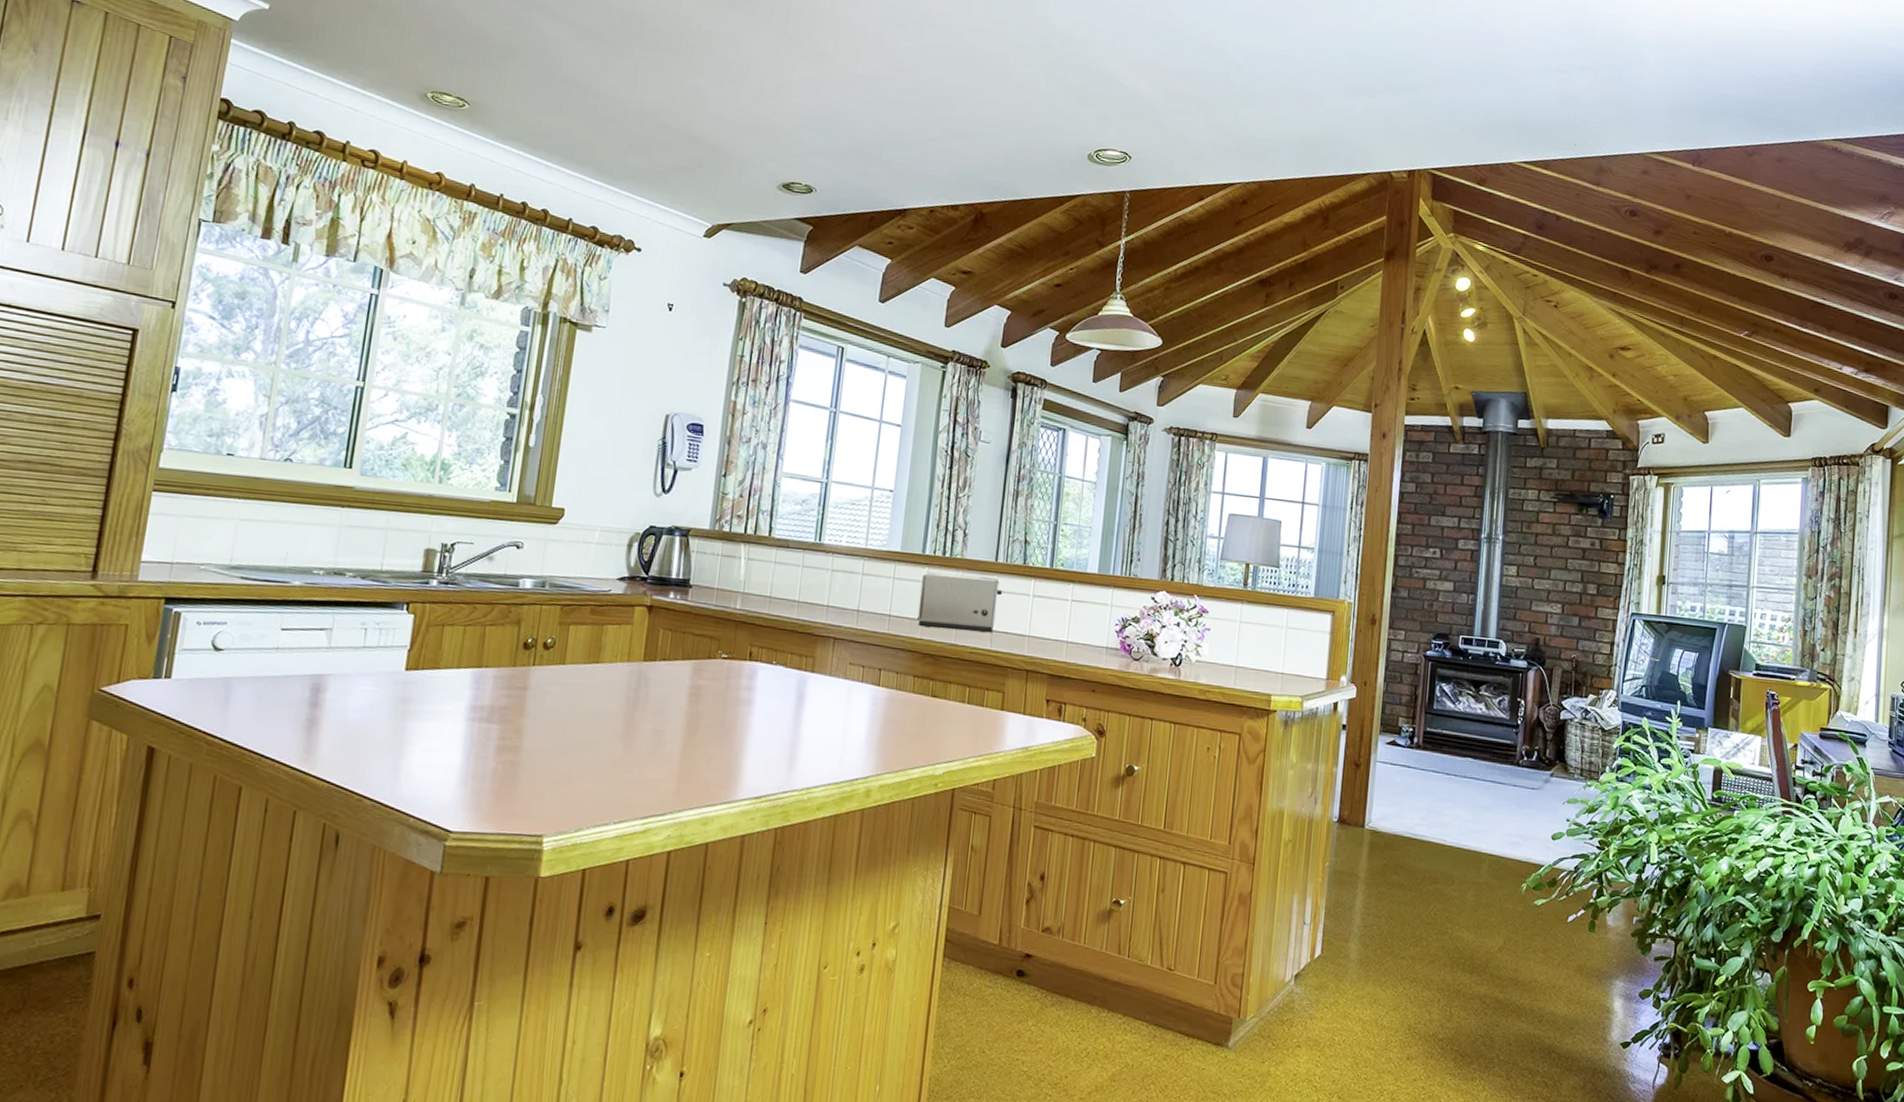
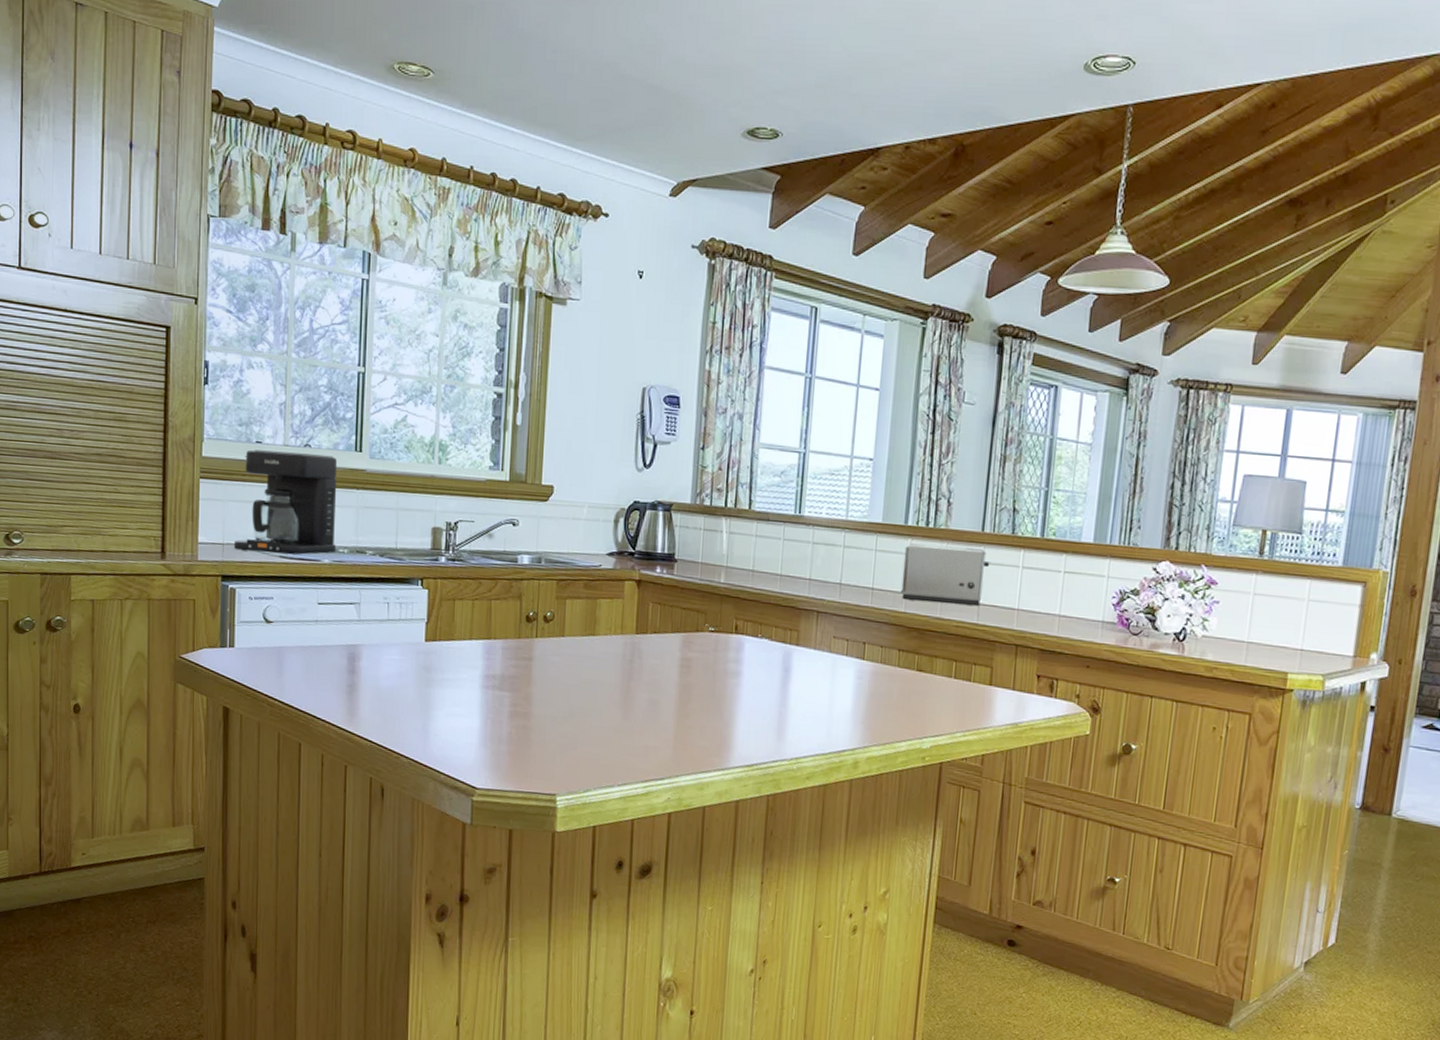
coffee maker: none [184,462,322,577] -> present [233,449,338,556]

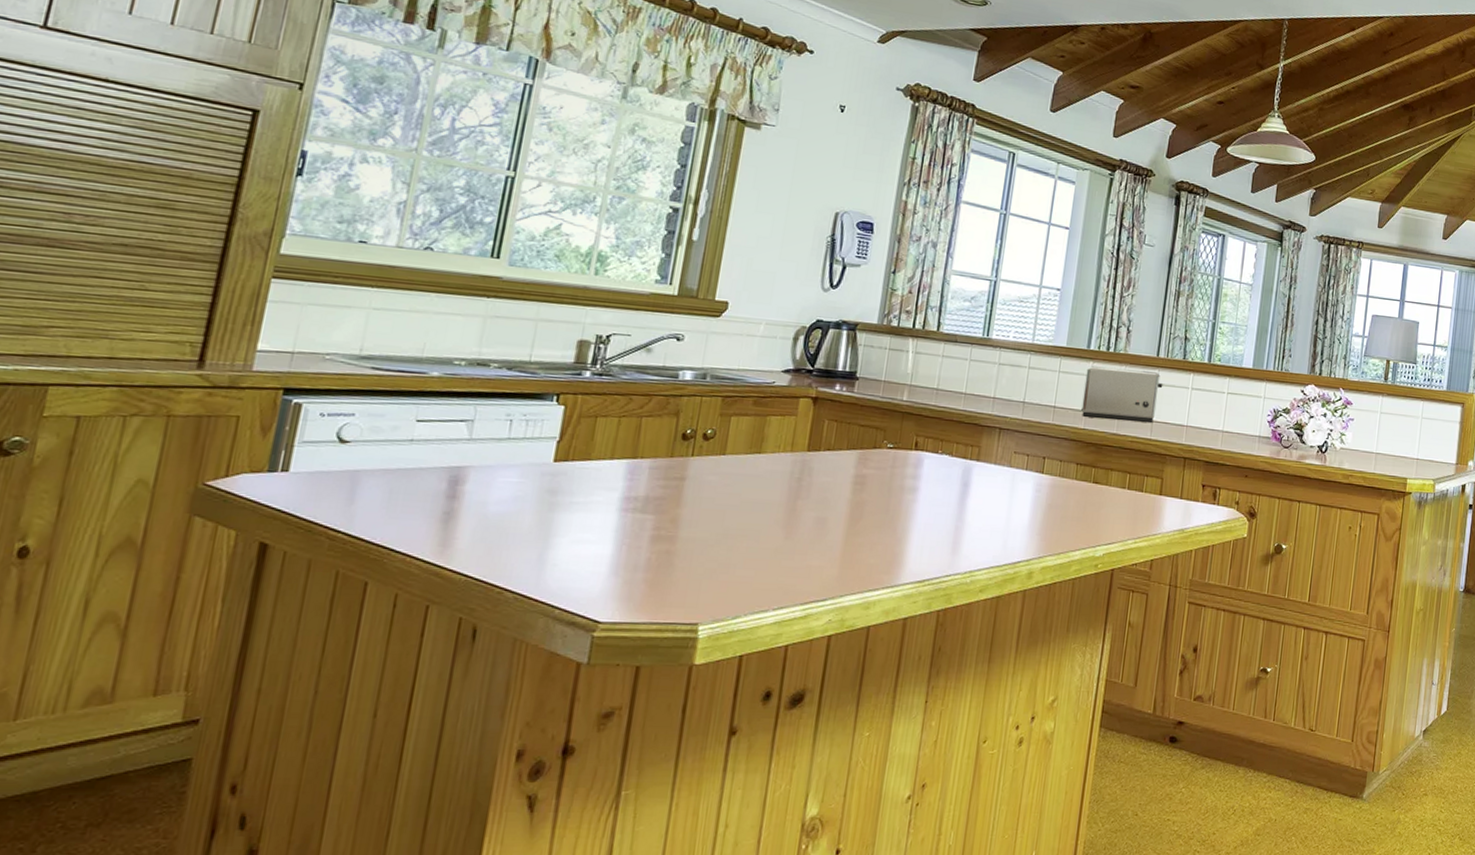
coffee maker: present [233,449,338,556] -> none [307,249,467,367]

